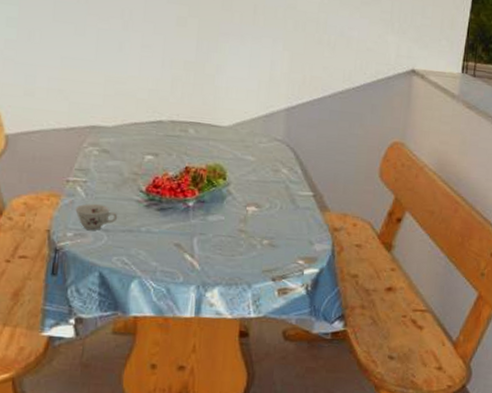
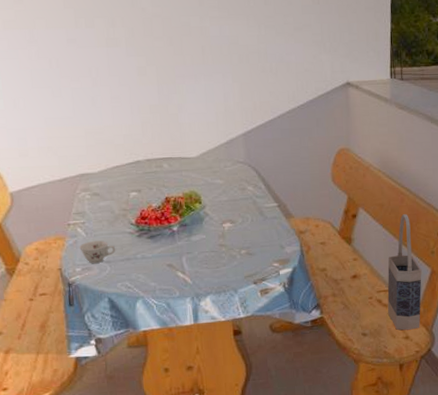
bag: none [421,226,468,360] -> present [387,214,422,331]

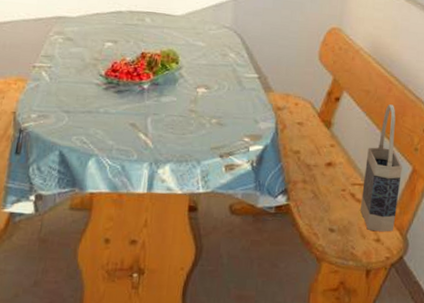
teacup: present [79,241,115,263] -> none [40,87,78,112]

